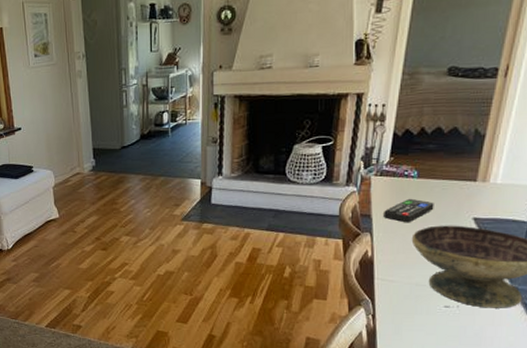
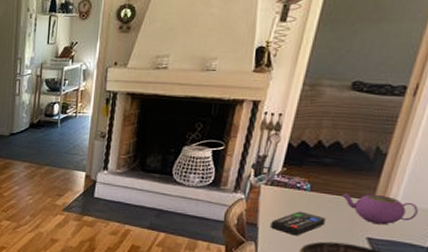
teapot: none [447,175,517,205] -> present [342,193,418,225]

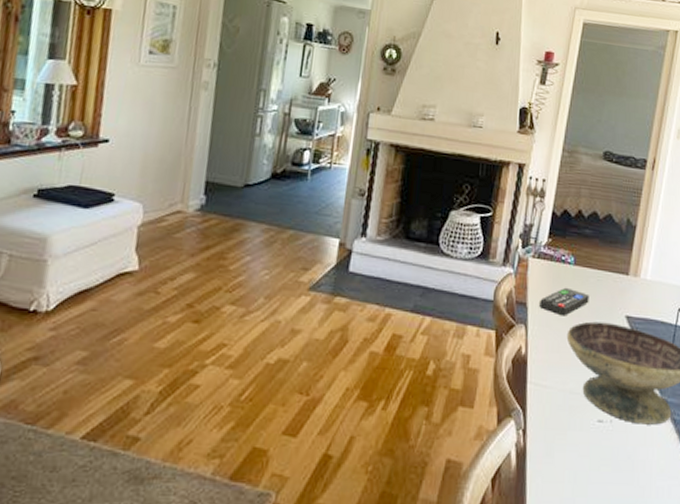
teapot: present [342,193,418,225] -> none [602,267,665,302]

